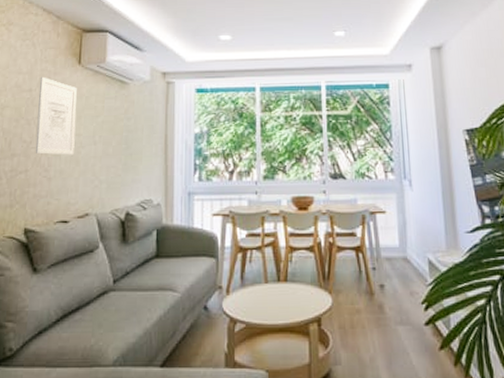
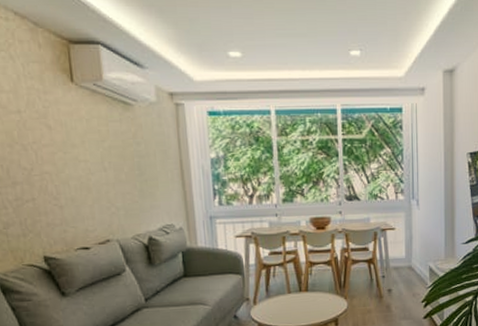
wall art: present [35,76,77,155] -> none [27,96,84,183]

